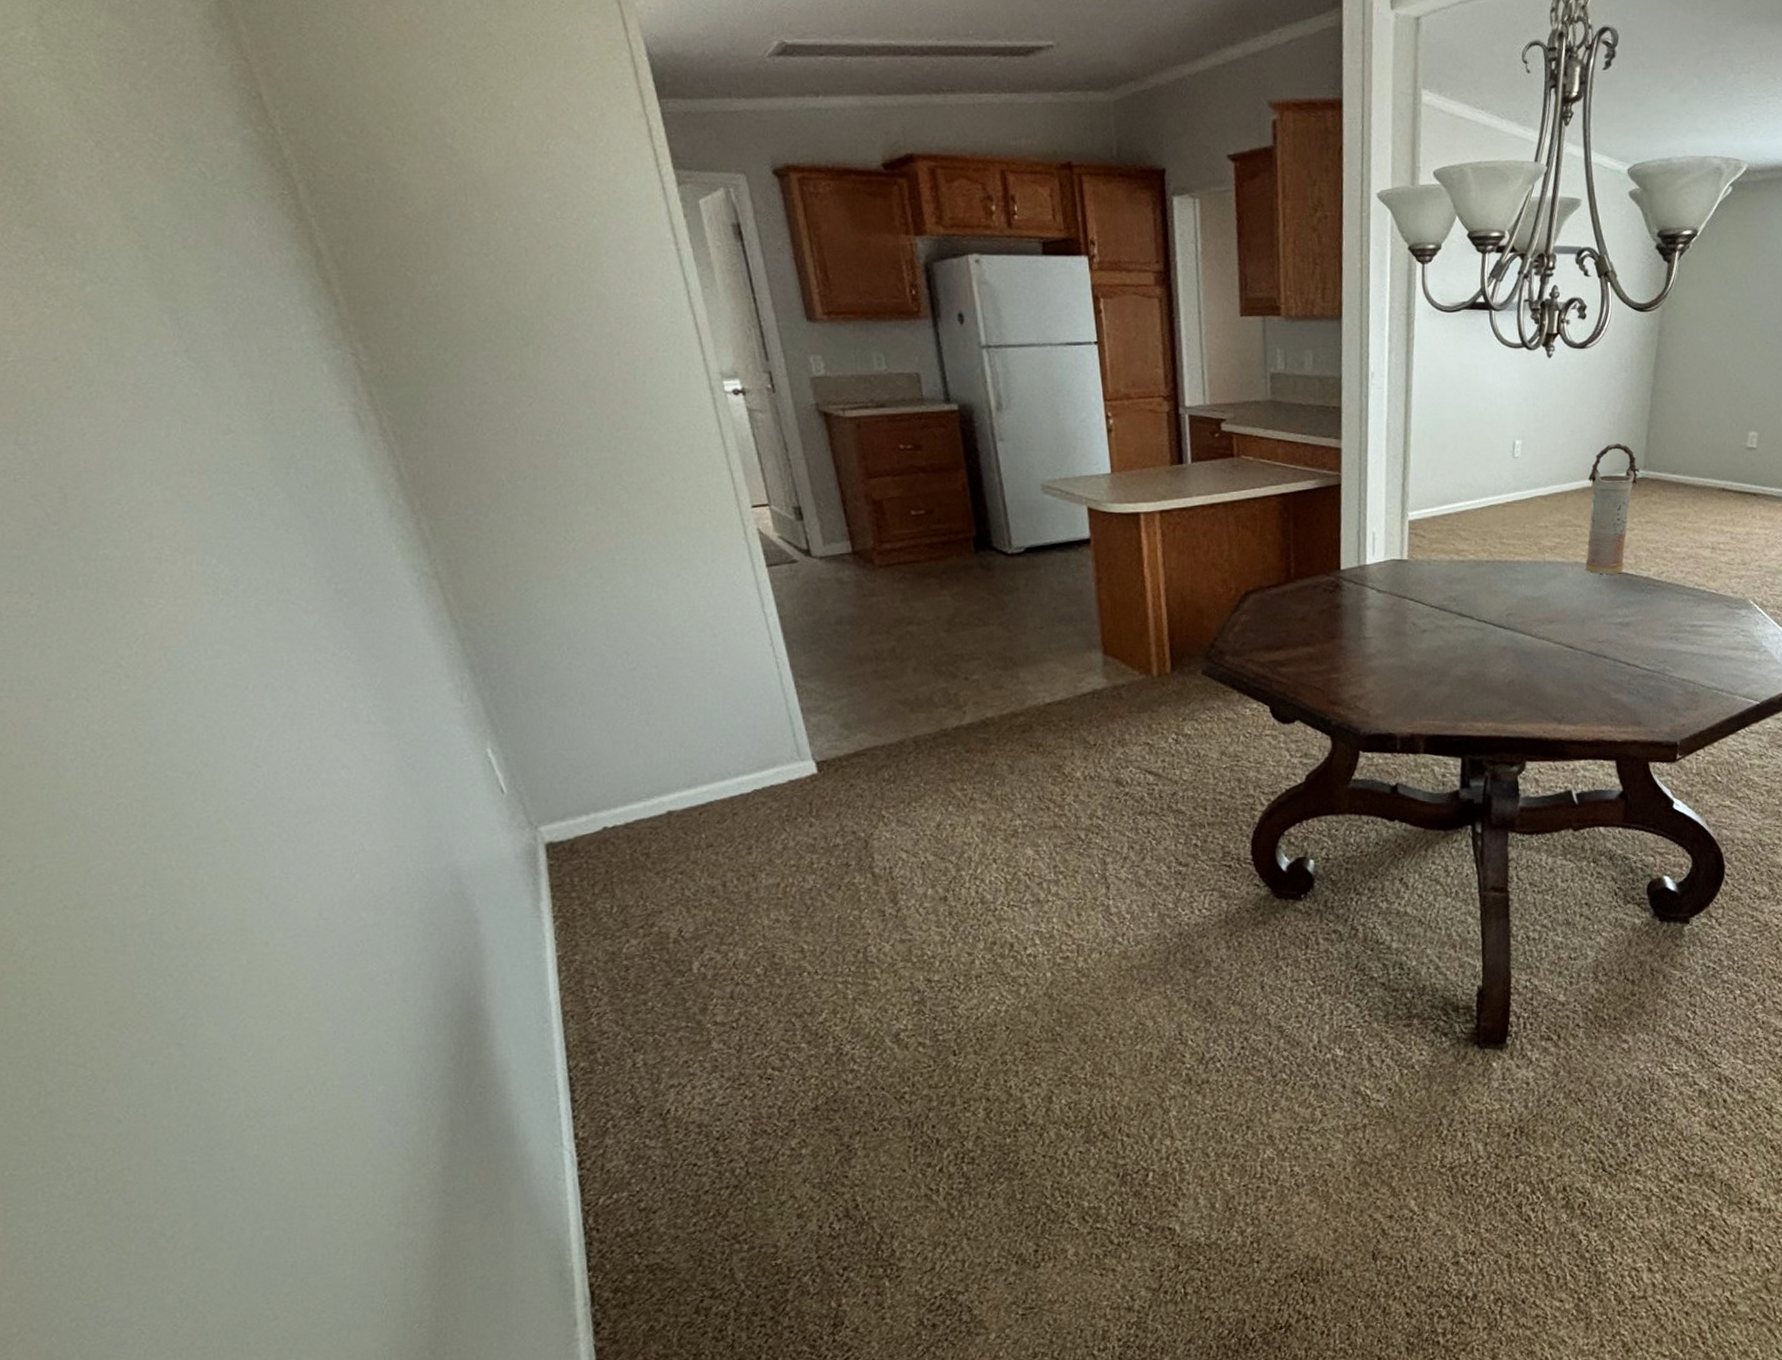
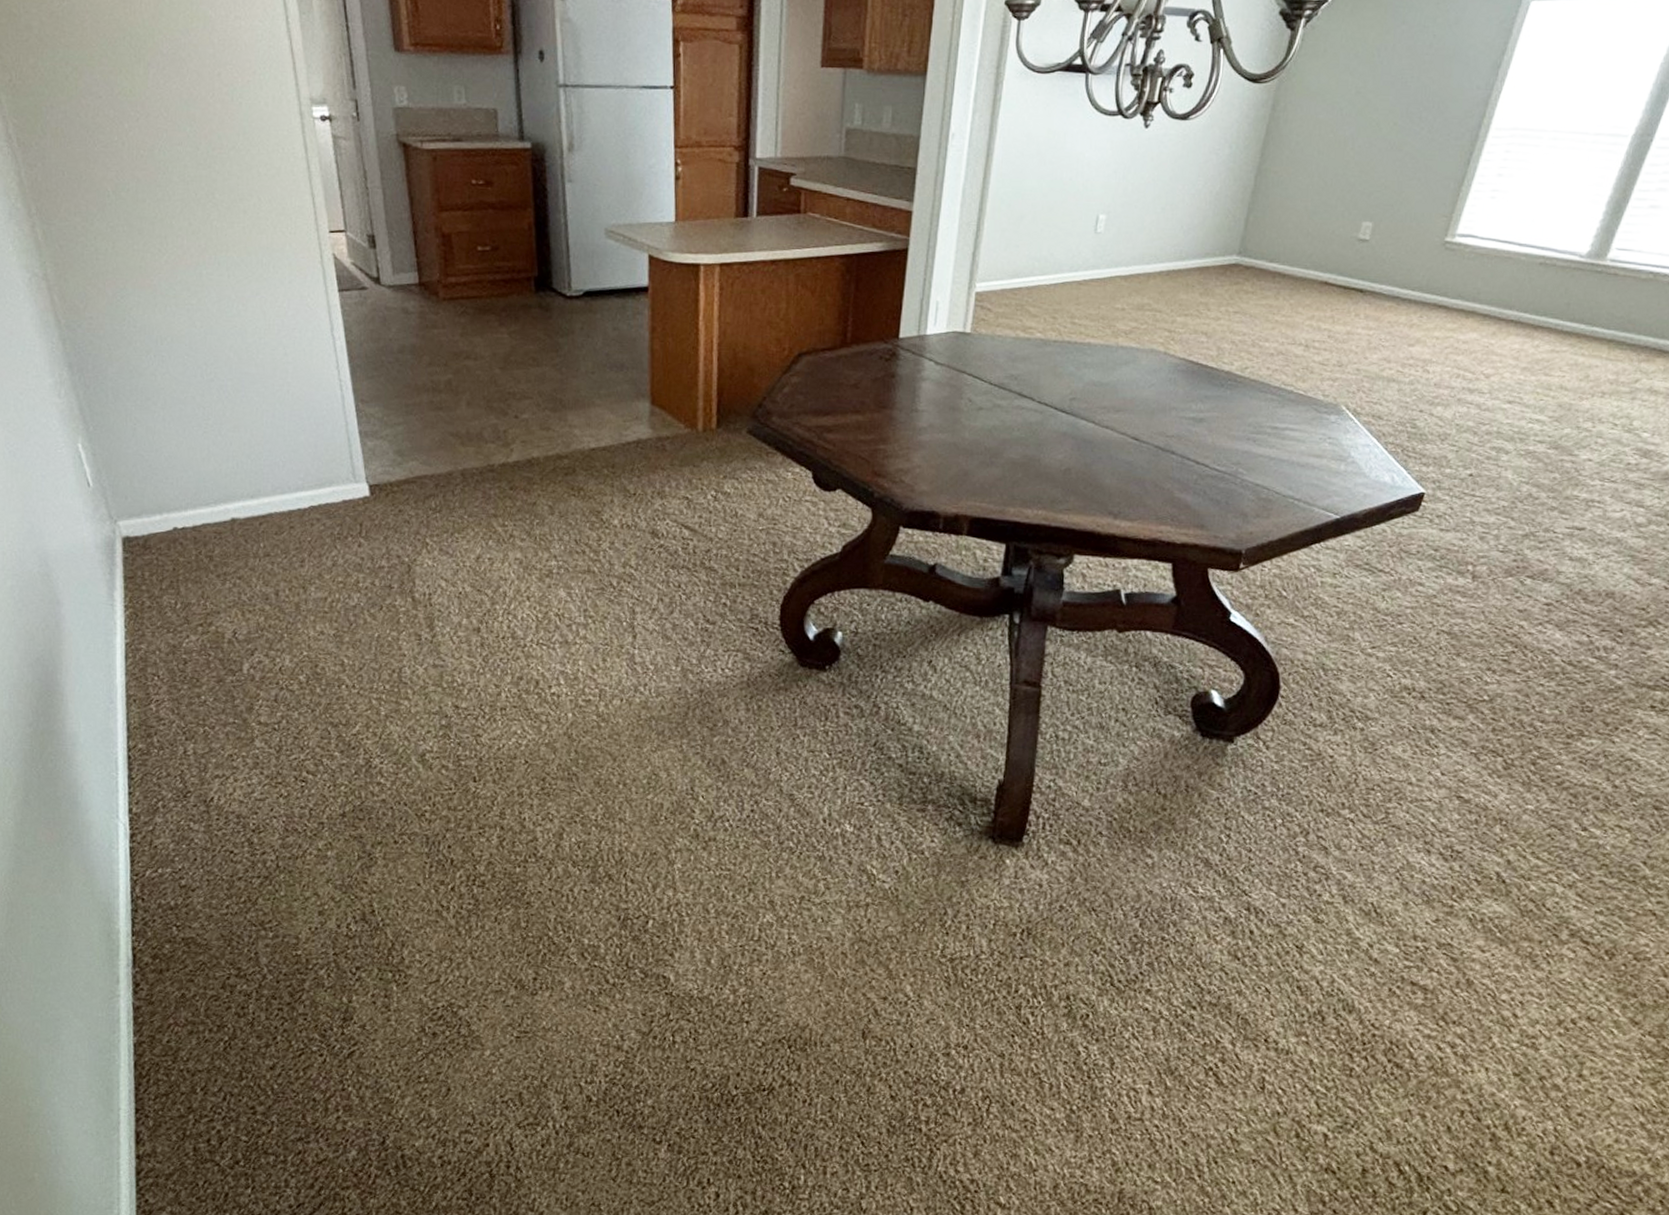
vase: present [1585,443,1640,575] -> none [1161,224,1234,366]

